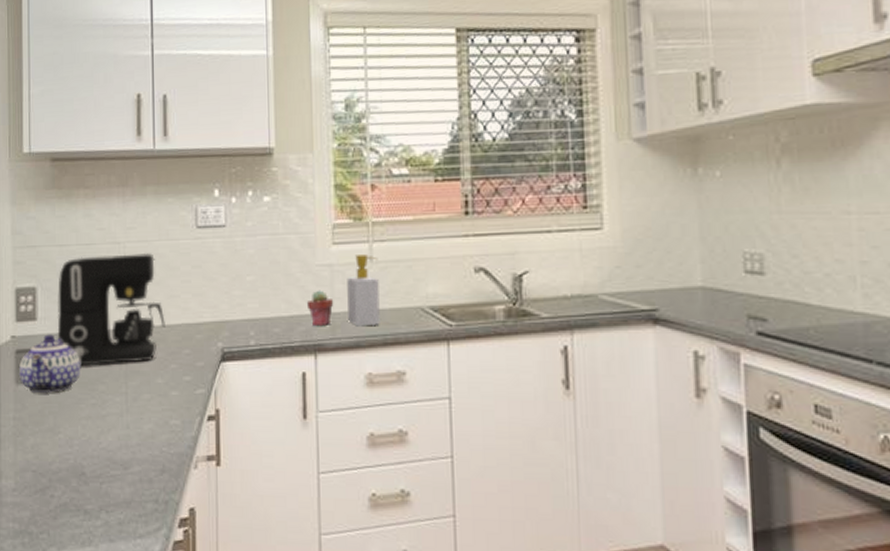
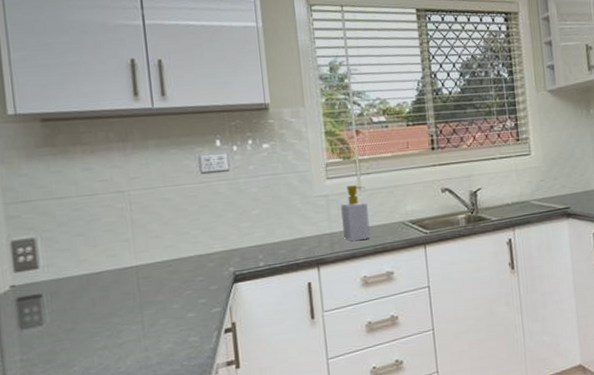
teapot: present [18,334,81,393] -> none [22,279,93,334]
coffee maker: present [57,253,165,366] -> none [60,198,177,304]
potted succulent: present [306,290,334,325] -> none [307,216,331,245]

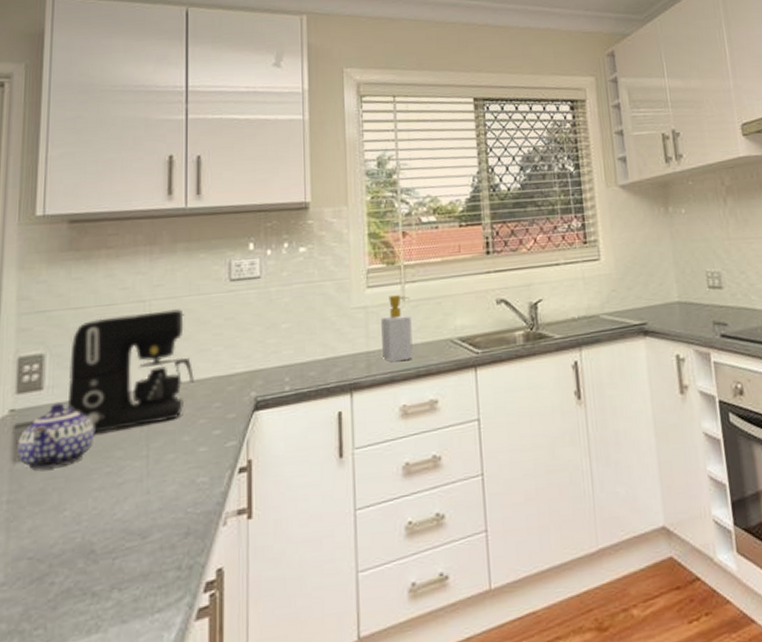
teapot: none [22,279,93,334] -> present [16,403,95,469]
coffee maker: none [60,198,177,304] -> present [67,309,194,433]

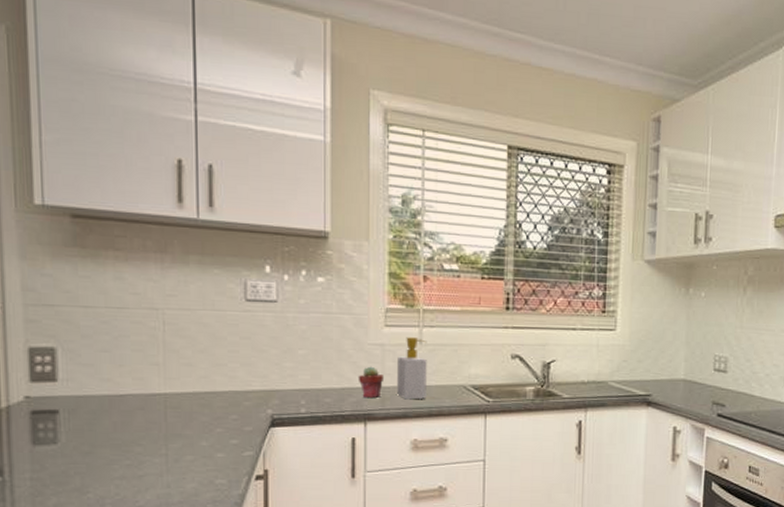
teapot: present [16,403,95,469] -> none [35,396,113,454]
coffee maker: present [67,309,194,433] -> none [82,320,211,428]
potted succulent: none [342,331,369,366] -> present [358,366,385,398]

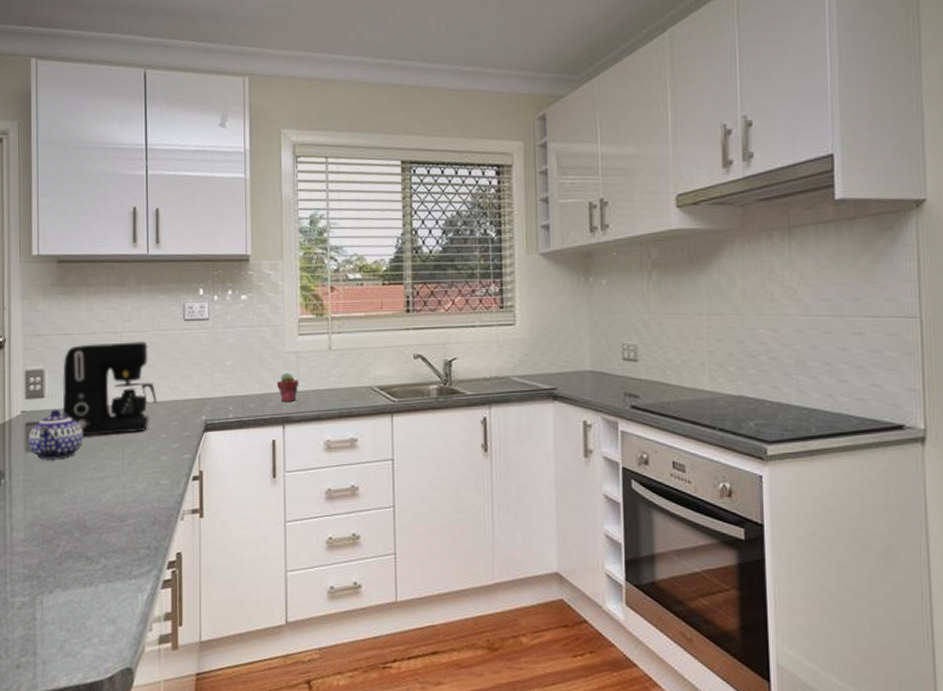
teapot: none [35,396,113,454] -> present [28,409,84,459]
coffee maker: none [82,320,211,428] -> present [62,341,157,436]
soap bottle: present [397,337,427,400] -> none [310,344,337,402]

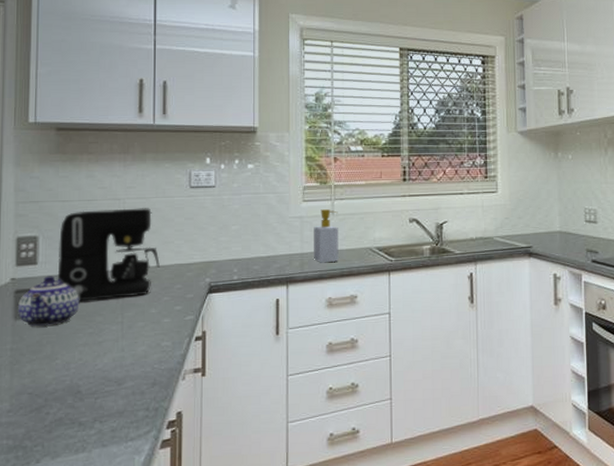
potted succulent: present [276,372,299,402] -> none [281,236,303,263]
soap bottle: none [310,344,337,402] -> present [314,209,339,263]

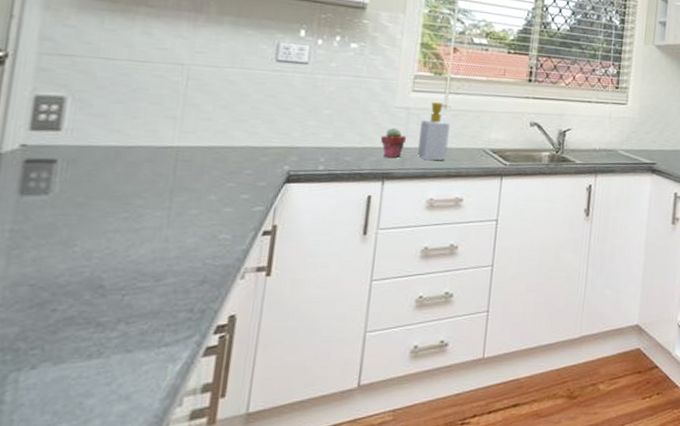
teapot: present [17,276,80,326] -> none [25,145,116,205]
coffee maker: present [57,208,160,301] -> none [87,73,228,181]
potted succulent: none [281,236,303,263] -> present [380,127,407,158]

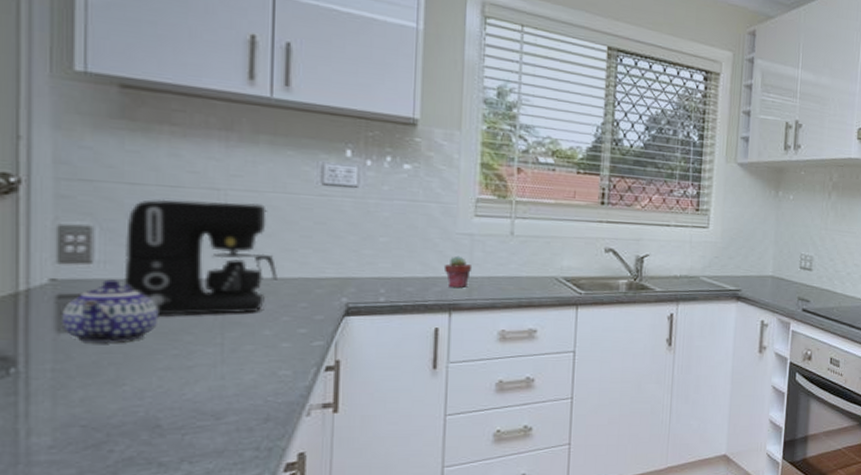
teapot: none [25,145,116,205] -> present [60,279,159,343]
coffee maker: none [87,73,228,181] -> present [123,199,277,316]
soap bottle: present [418,102,452,161] -> none [485,228,519,290]

